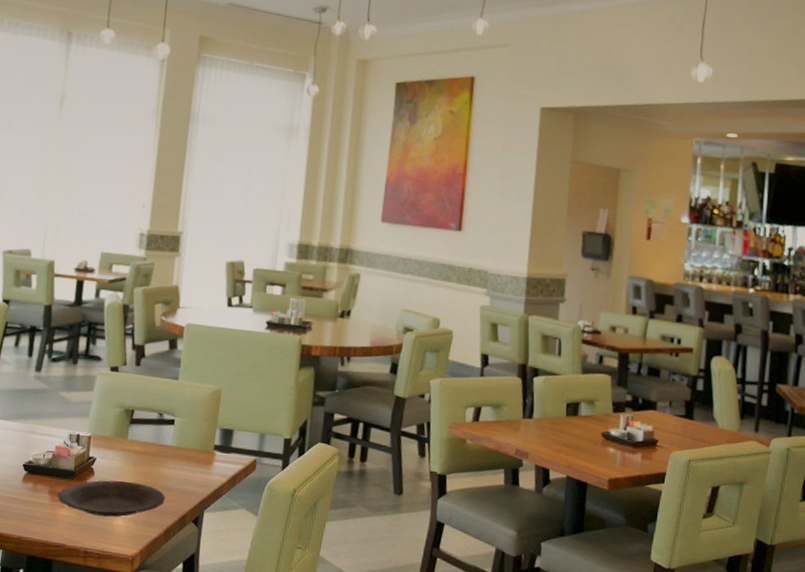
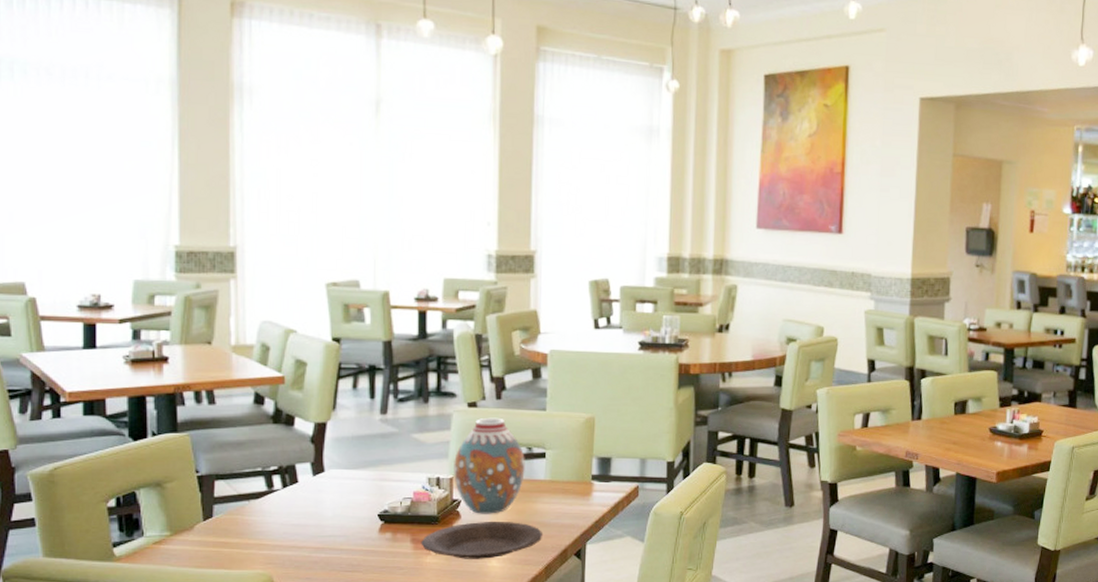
vase: none [91,382,156,474] -> present [452,417,525,514]

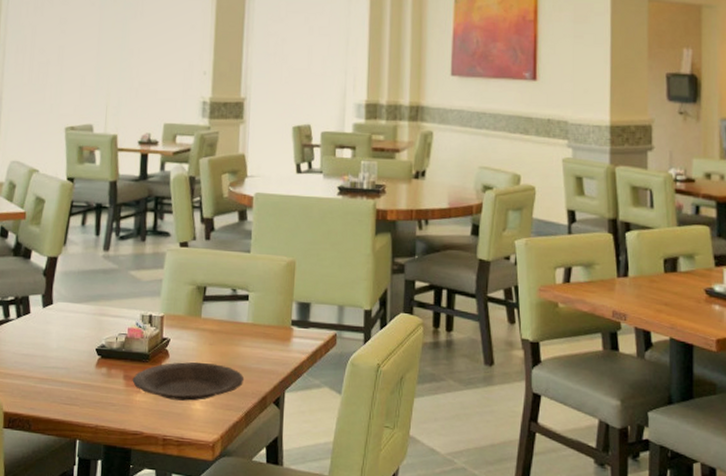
vase: present [452,417,525,514] -> none [164,257,230,355]

